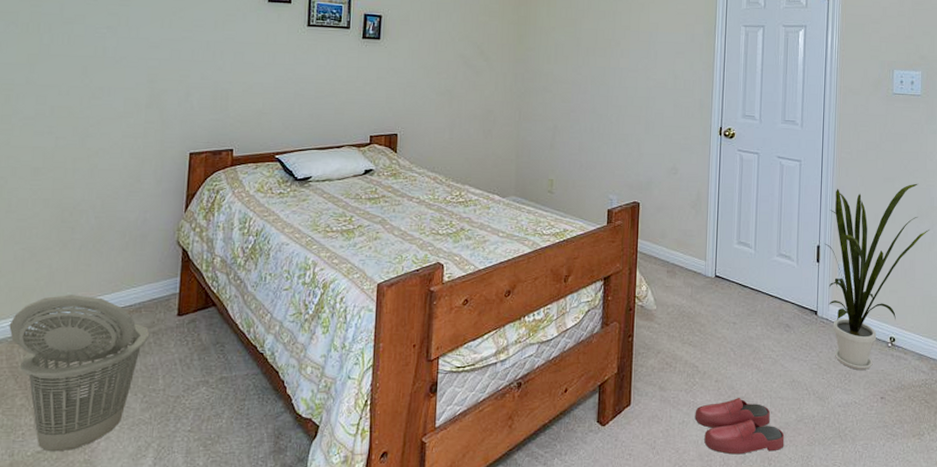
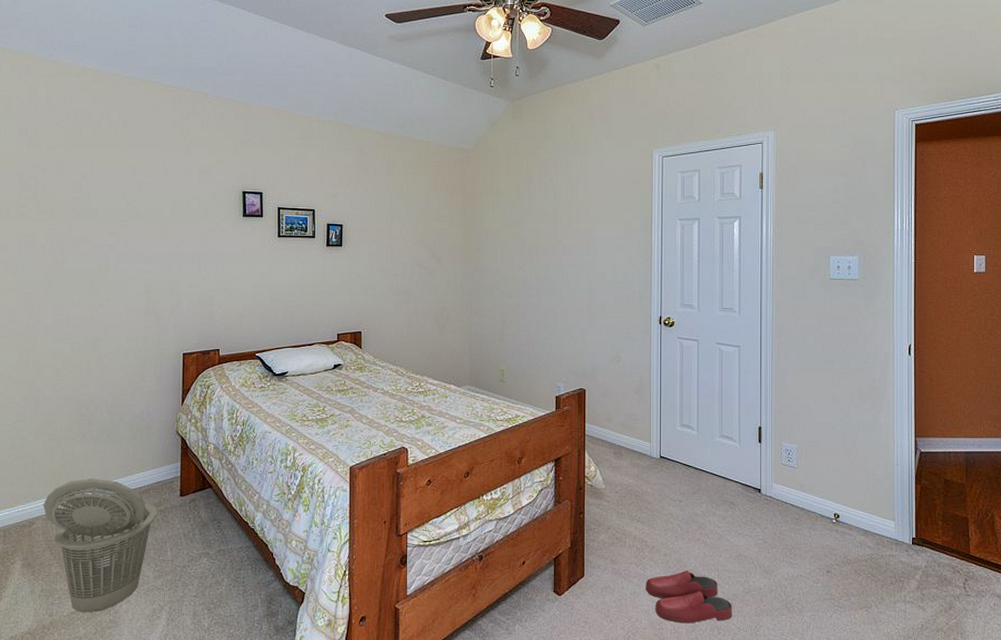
house plant: present [824,183,930,370] -> none [766,365,872,545]

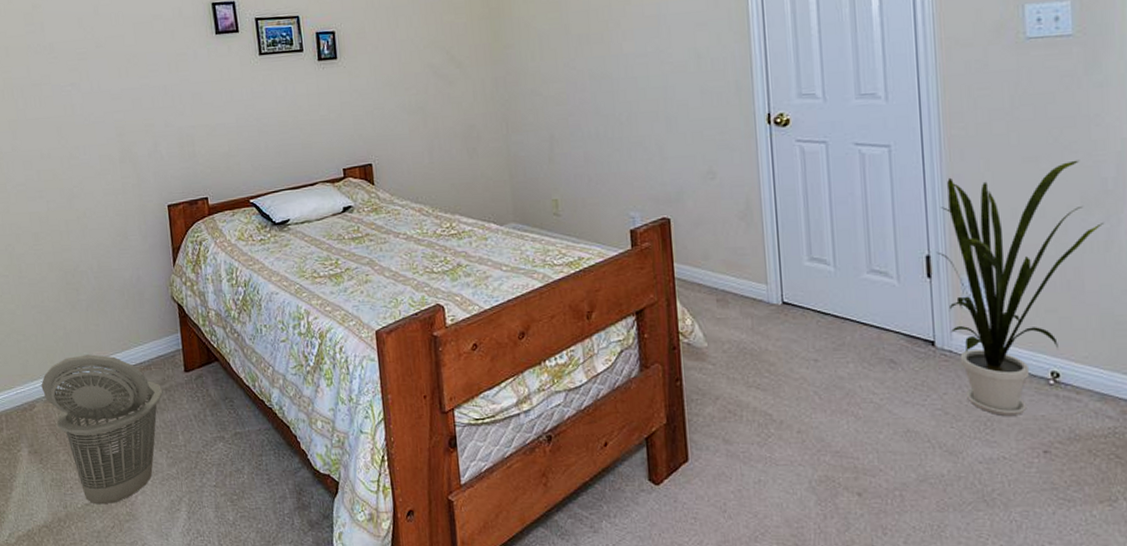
slippers: present [645,571,733,624] -> none [774,452,903,521]
house plant: none [766,365,872,545] -> present [936,159,1105,416]

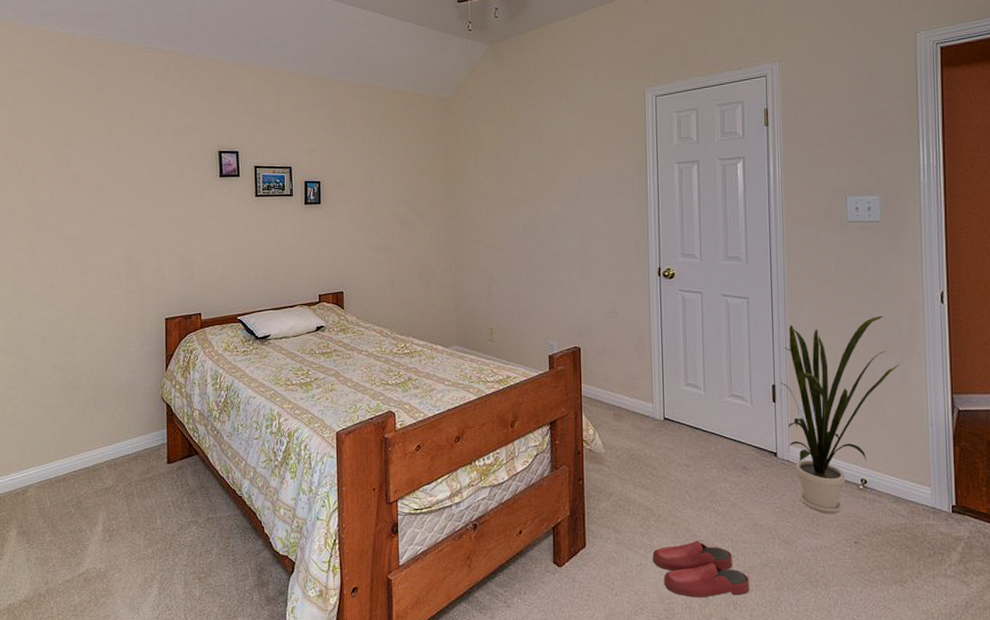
laundry basket: present [41,354,163,505] -> none [35,446,146,581]
slippers: none [774,452,903,521] -> present [652,541,750,598]

